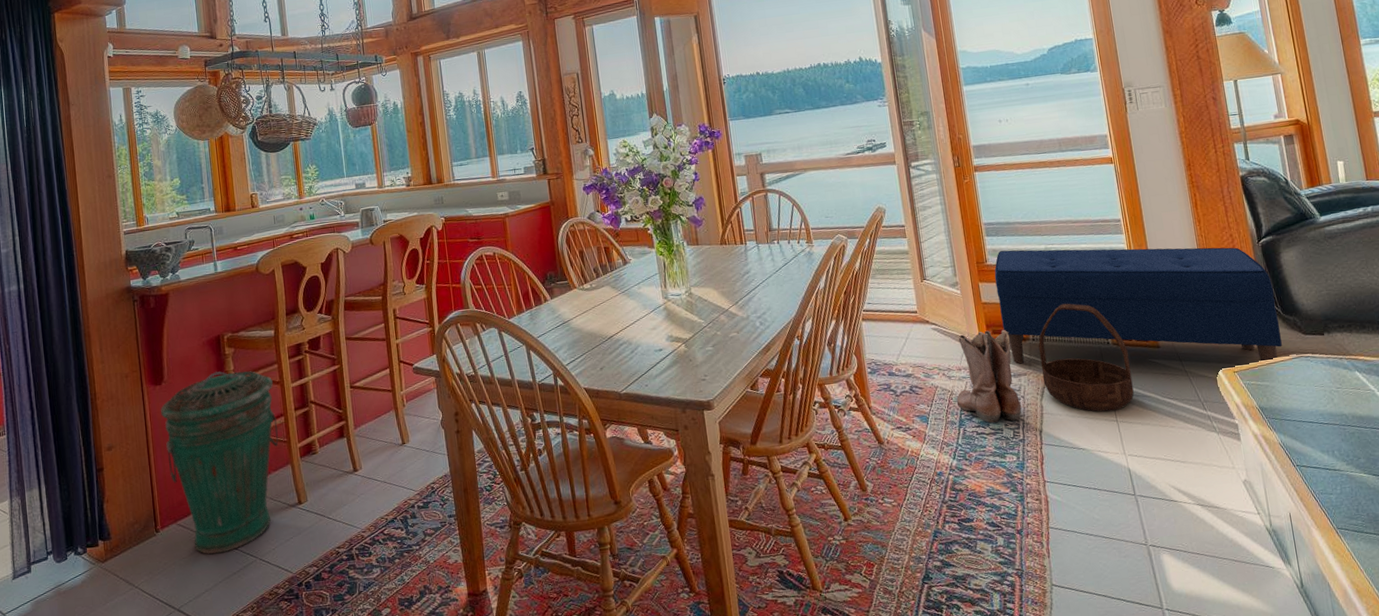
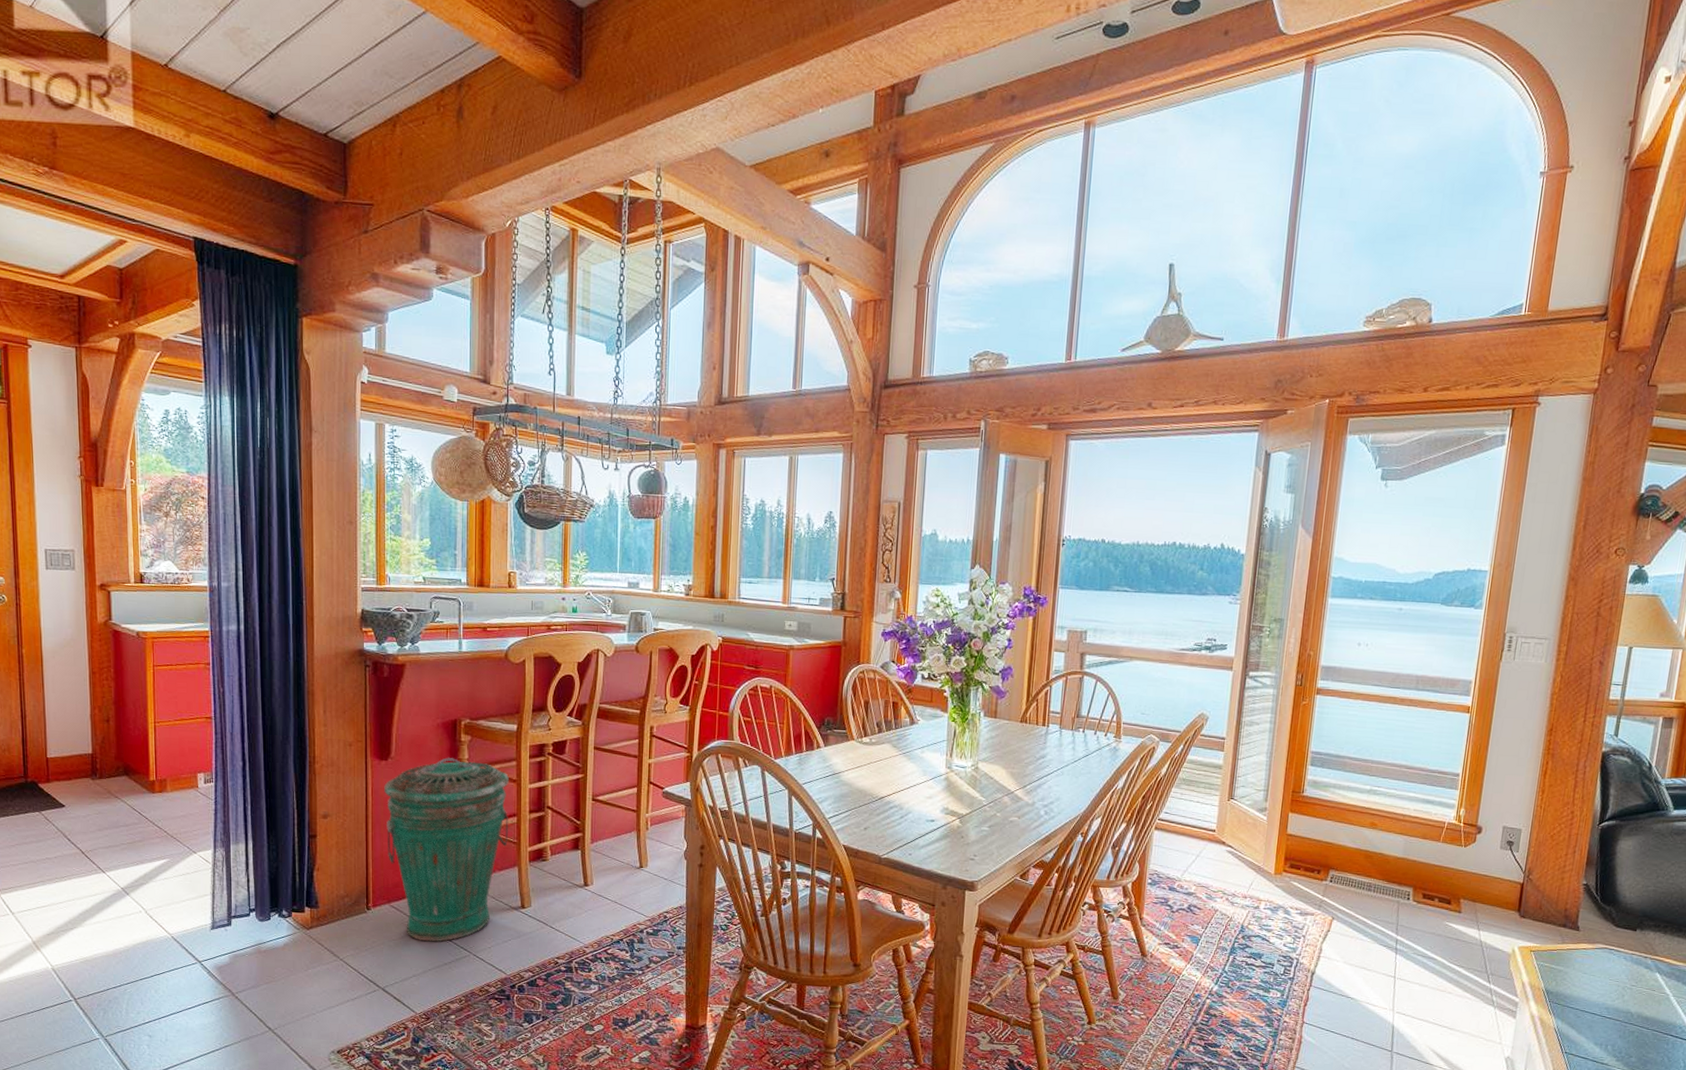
boots: present [957,329,1022,423] -> none [1234,862,1308,959]
bench: present [994,247,1282,364] -> none [1302,784,1600,946]
basket: present [1038,303,1134,412] -> none [1329,850,1427,967]

